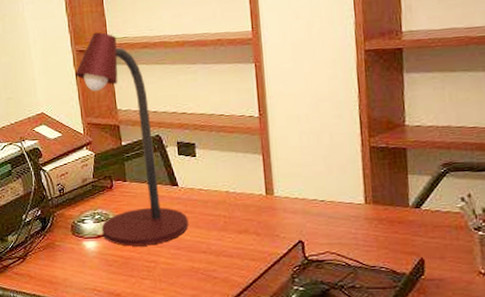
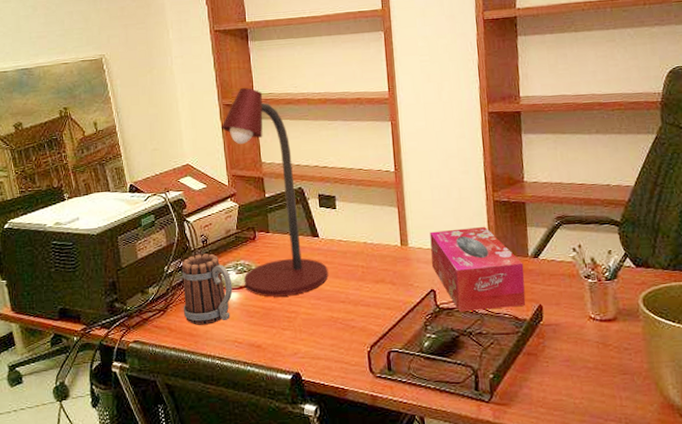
mug: none [39,202,91,273] -> present [181,253,233,325]
tissue box: none [297,174,406,265] -> present [430,226,526,313]

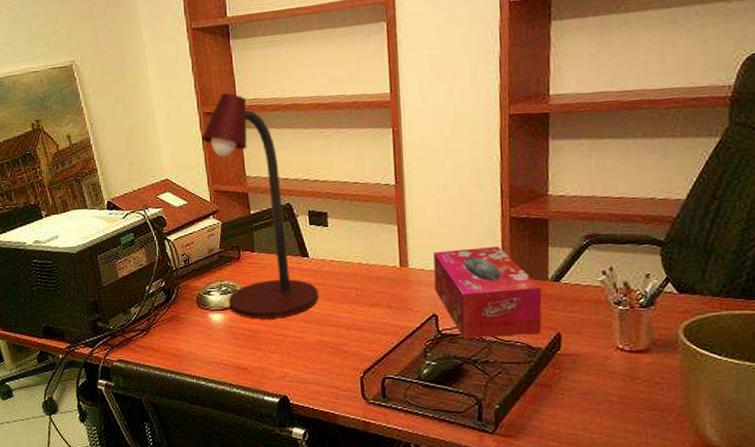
mug: present [181,253,233,325] -> none [163,273,217,346]

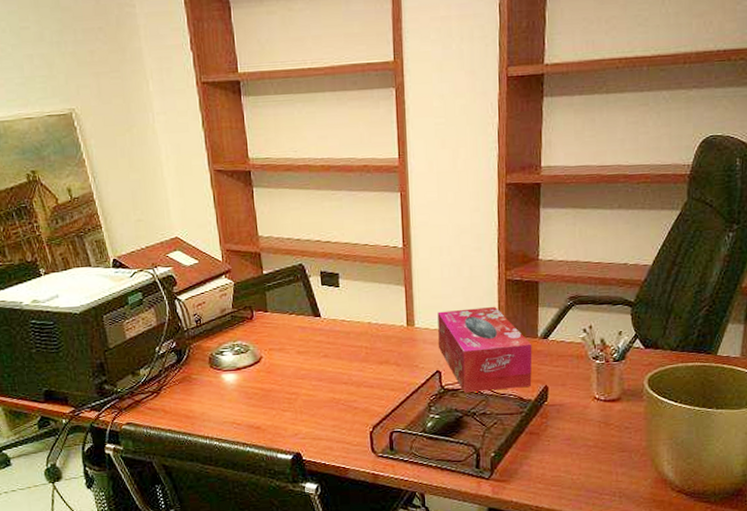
desk lamp: present [201,93,319,319] -> none [212,150,331,379]

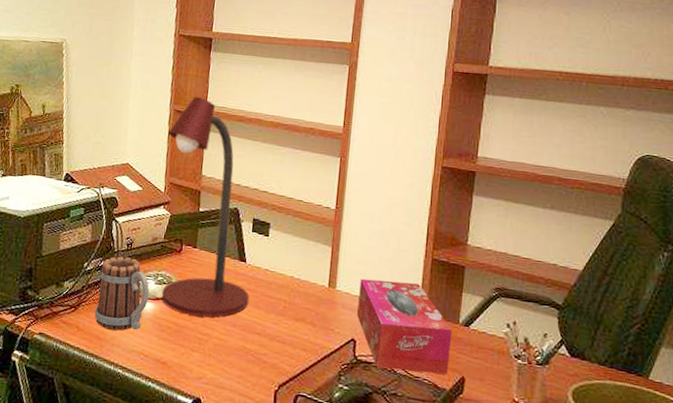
mug: none [174,334,230,407] -> present [94,256,150,331]
desk lamp: none [212,150,331,379] -> present [161,96,250,317]

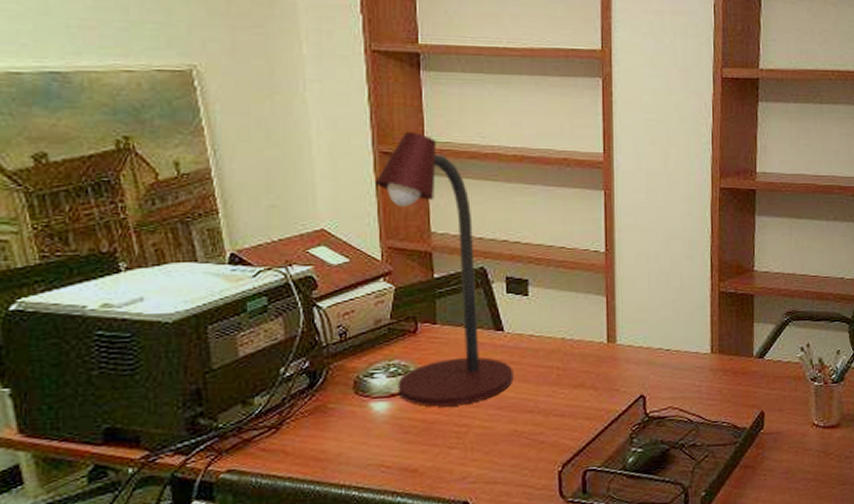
mug: present [94,256,150,331] -> none [306,350,381,446]
tissue box: present [357,278,453,374] -> none [643,321,747,422]

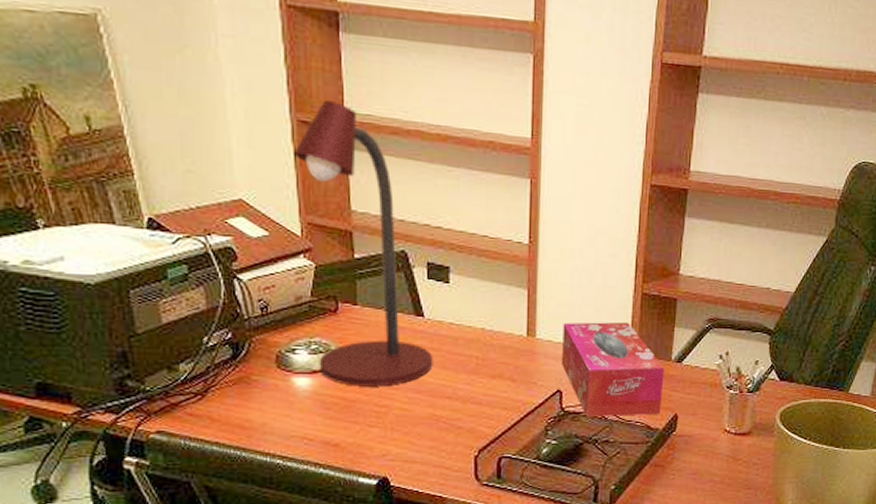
tissue box: none [643,321,747,422] -> present [562,321,665,418]

